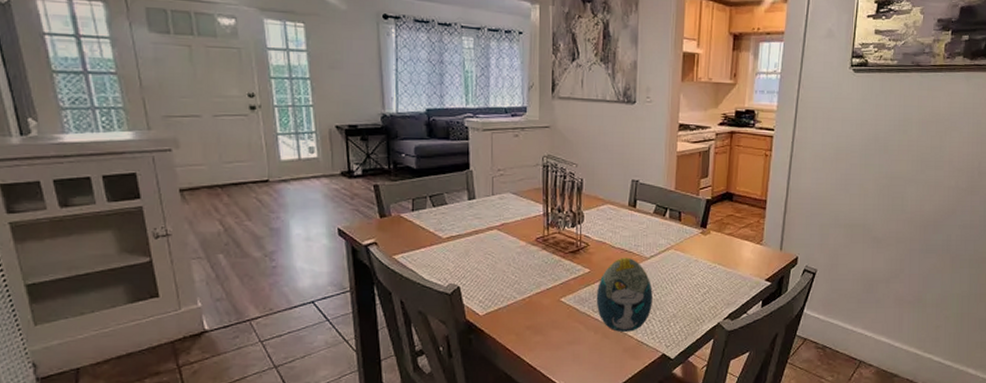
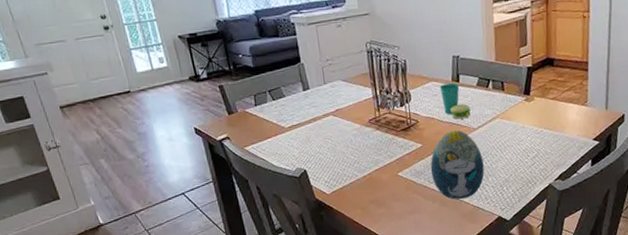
cup: none [615,208,646,246] -> present [439,83,472,119]

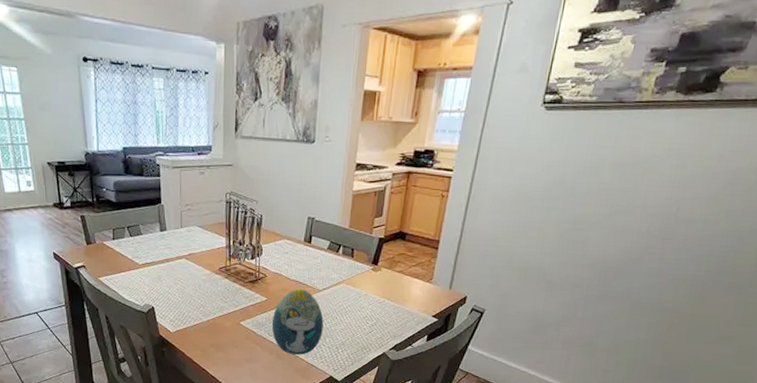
cup: present [439,83,472,119] -> none [291,243,319,279]

